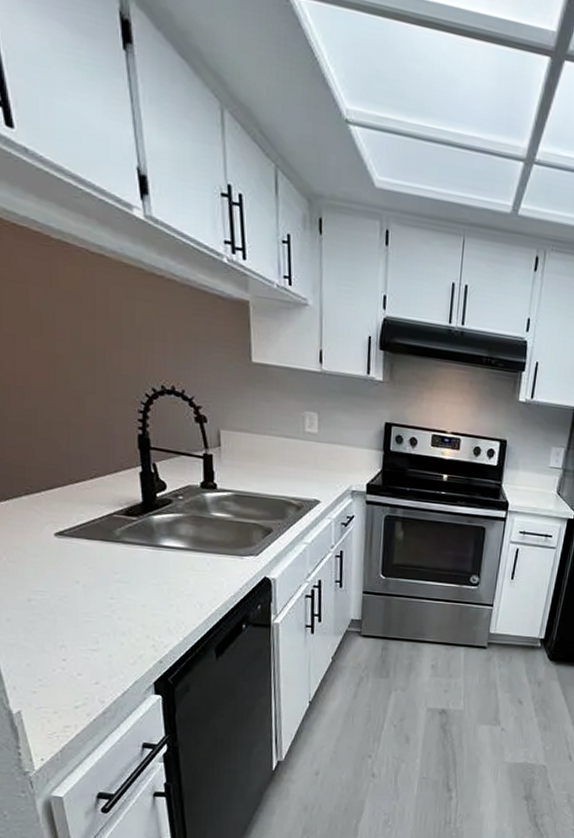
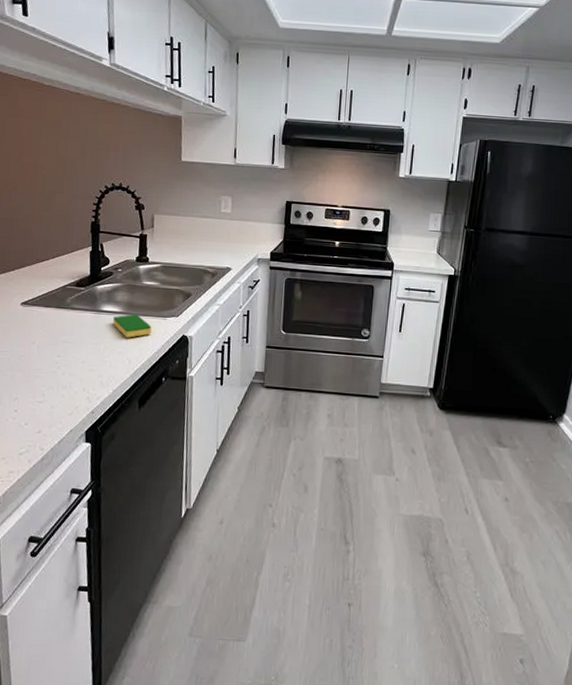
dish sponge: none [177,550,226,579] -> present [113,313,152,338]

